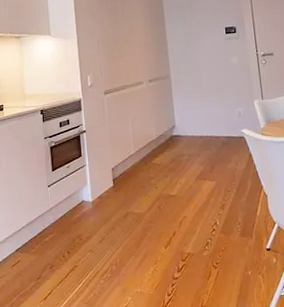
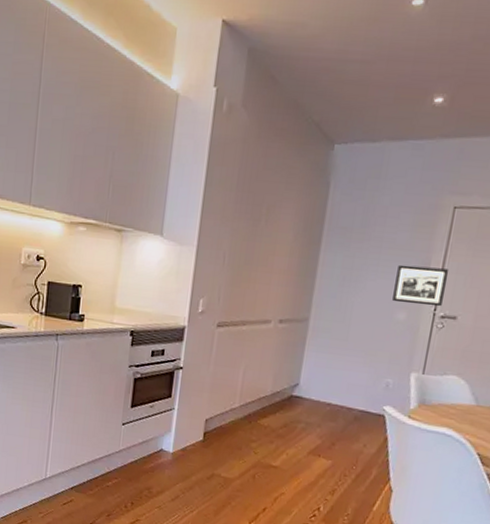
picture frame: none [222,21,260,51] -> present [392,264,450,307]

